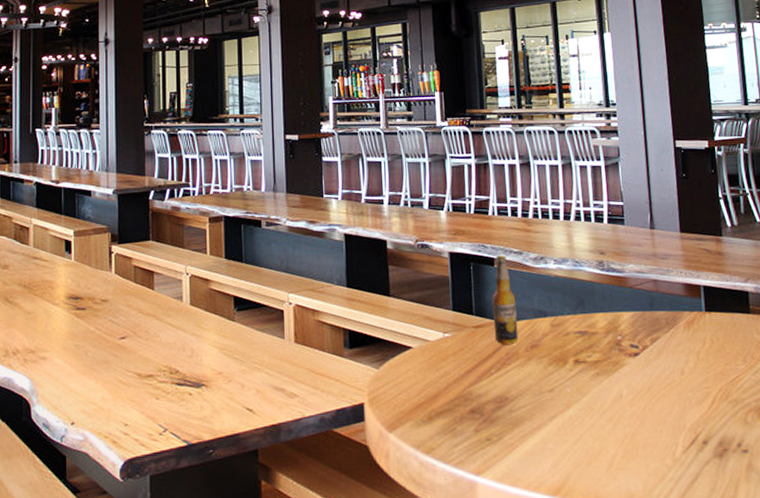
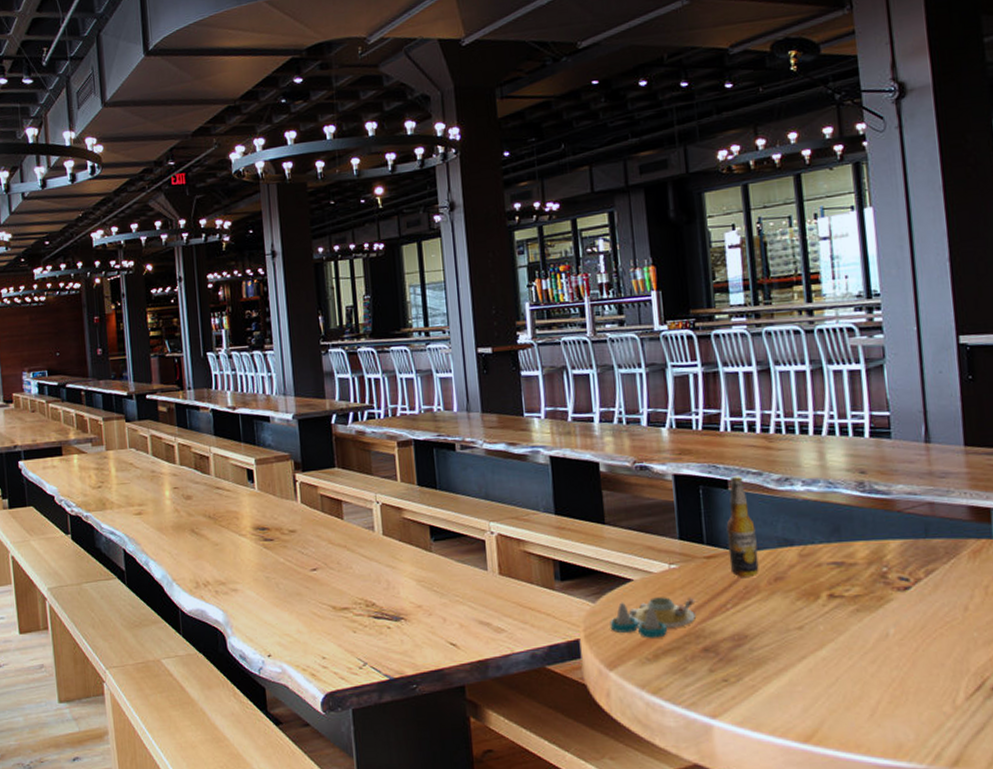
salt and pepper shaker set: none [391,363,465,402] -> present [609,597,696,638]

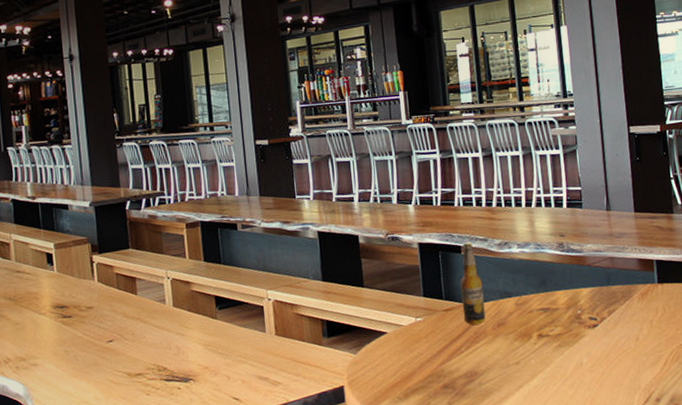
salt and pepper shaker set: present [609,597,696,638] -> none [368,344,437,381]

